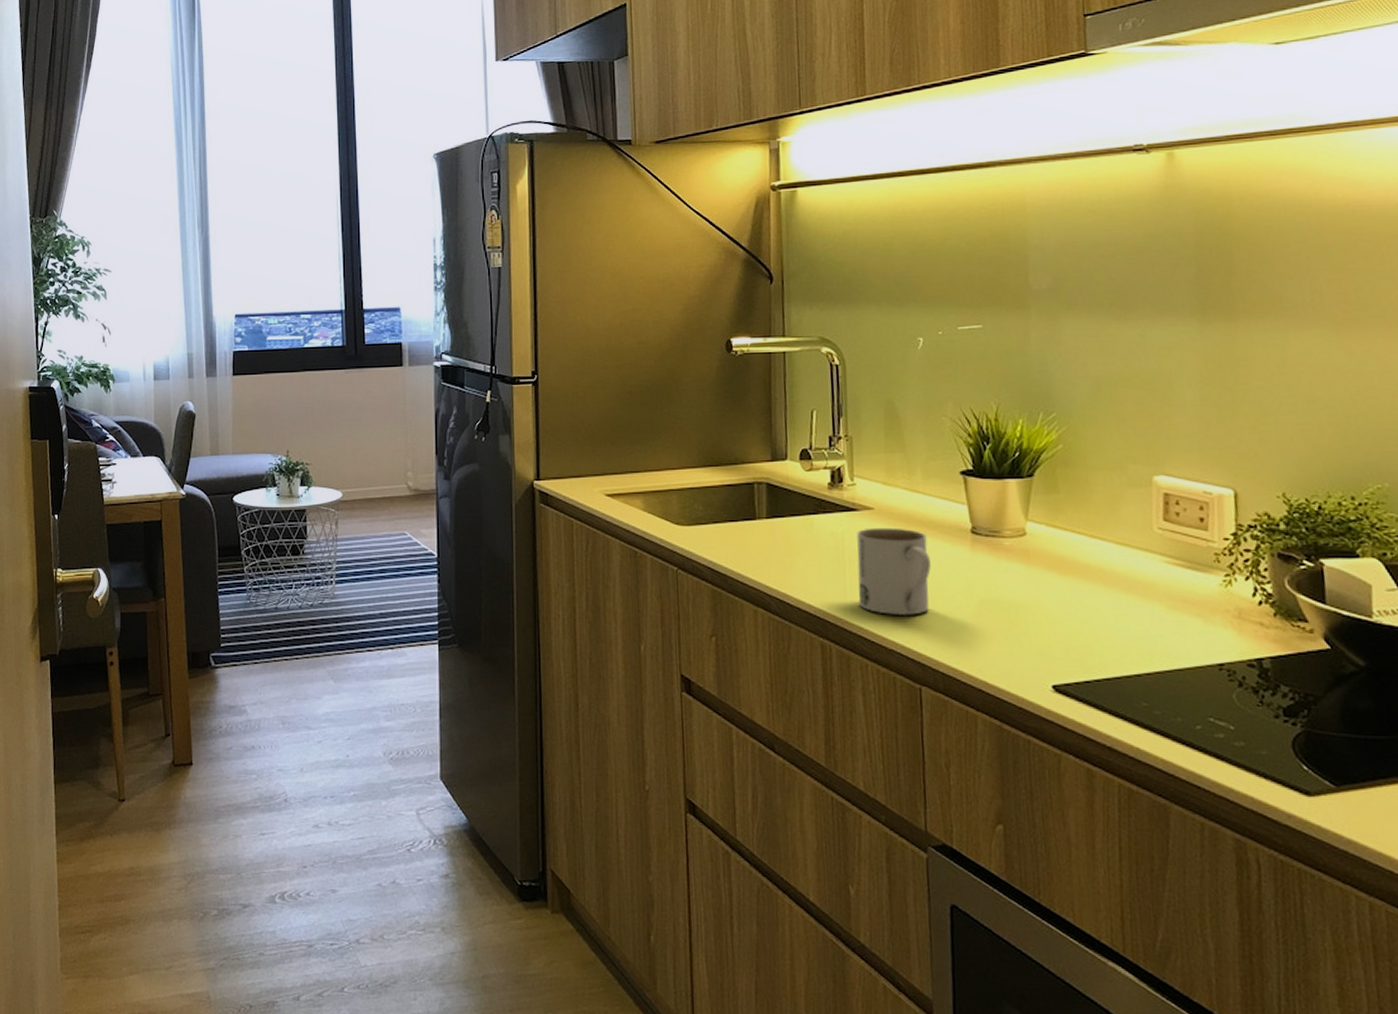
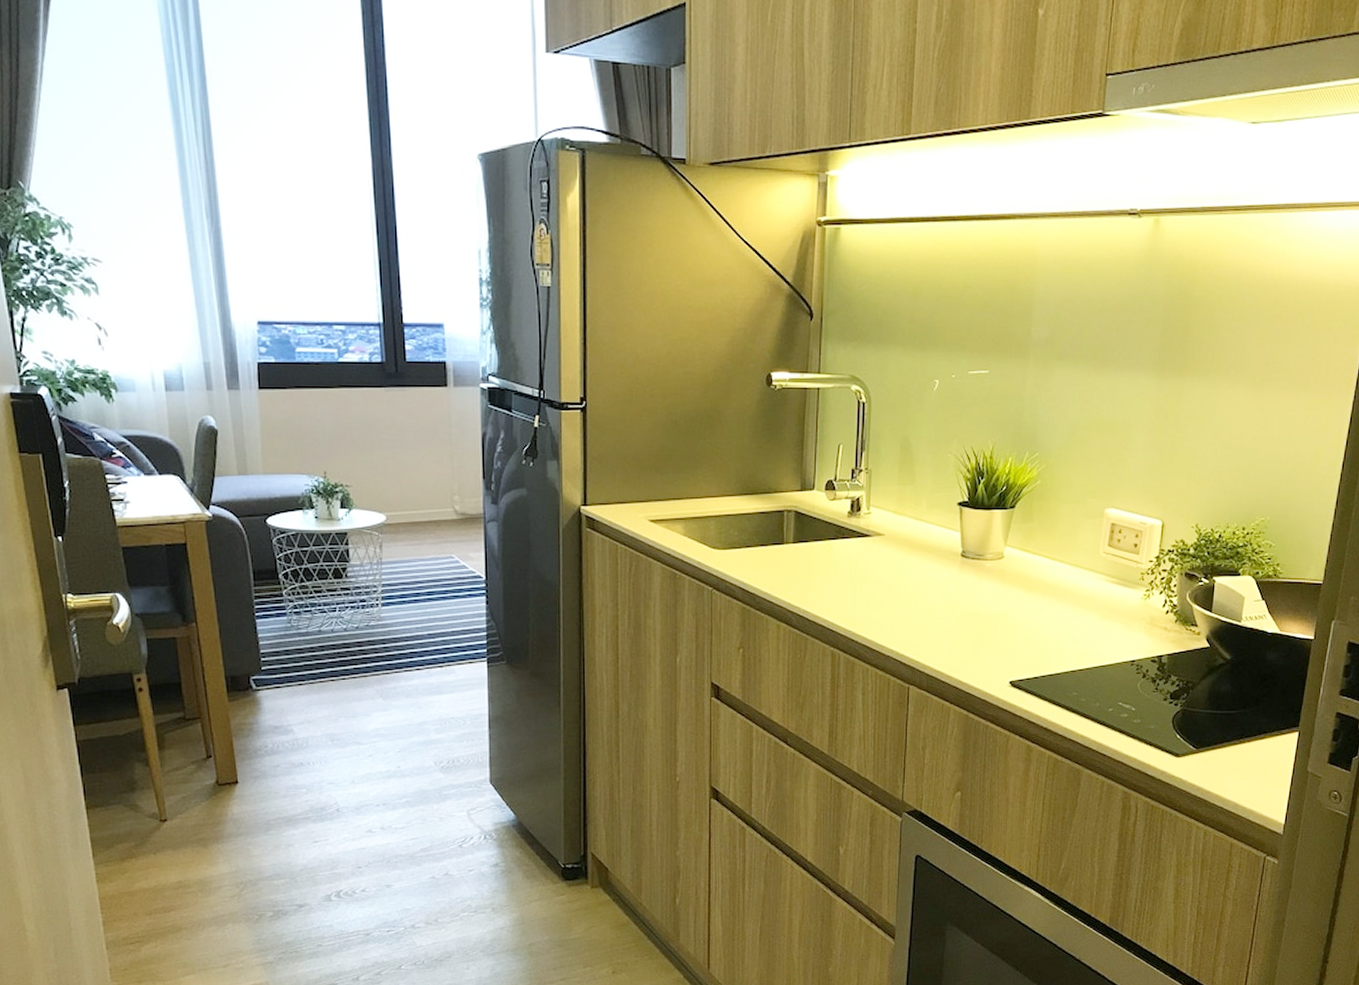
mug: present [857,527,931,615] -> none [865,551,926,627]

